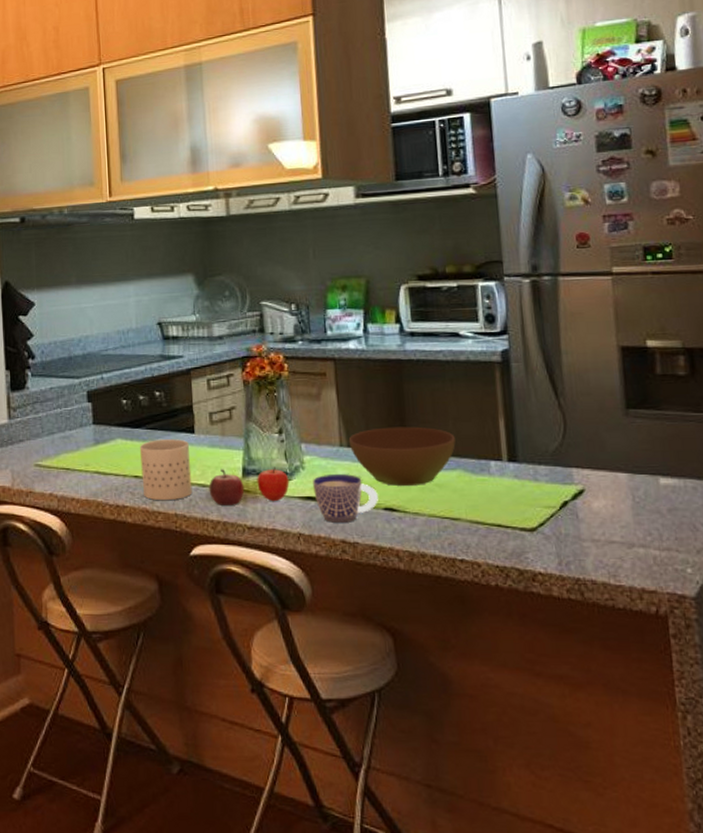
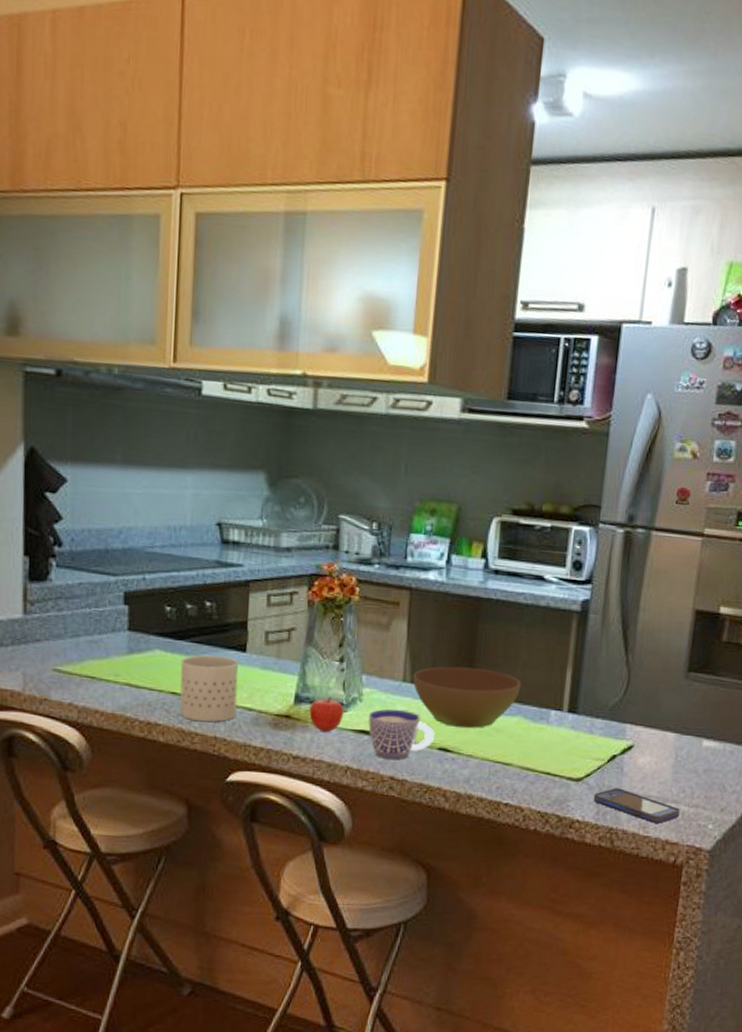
fruit: present [209,469,245,505] -> none [255,693,295,733]
mobile phone: none [552,535,651,571] -> present [593,788,680,823]

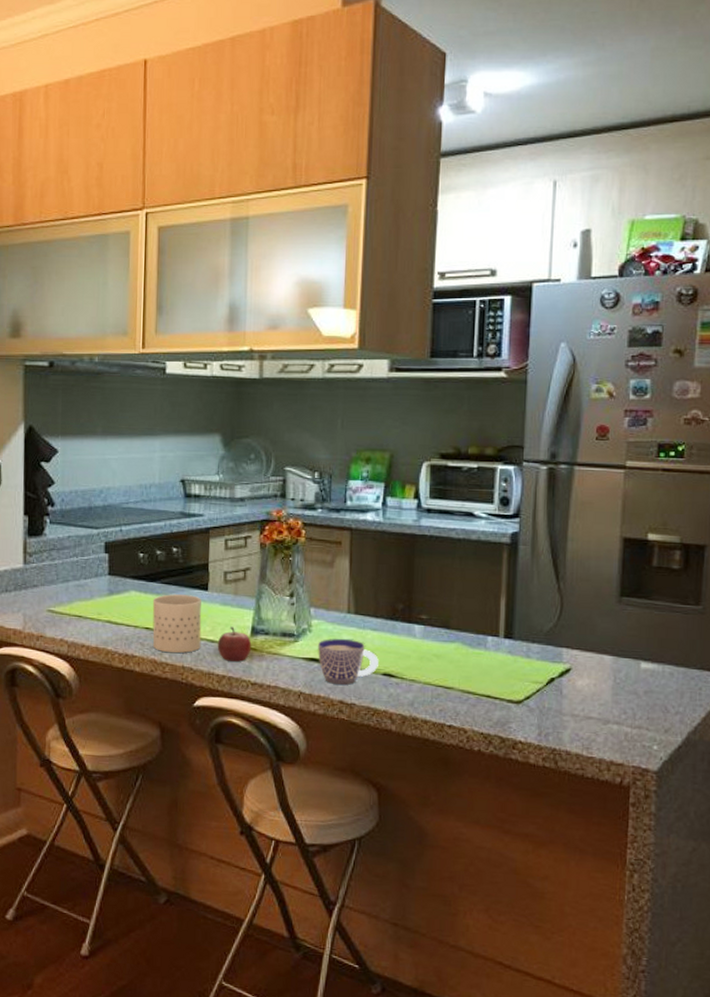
fruit: none [255,693,295,733] -> present [217,627,252,662]
fruit: present [309,696,344,733] -> none [264,628,296,661]
bowl: present [412,666,521,728] -> none [356,598,457,655]
mobile phone: present [593,788,680,823] -> none [534,710,623,744]

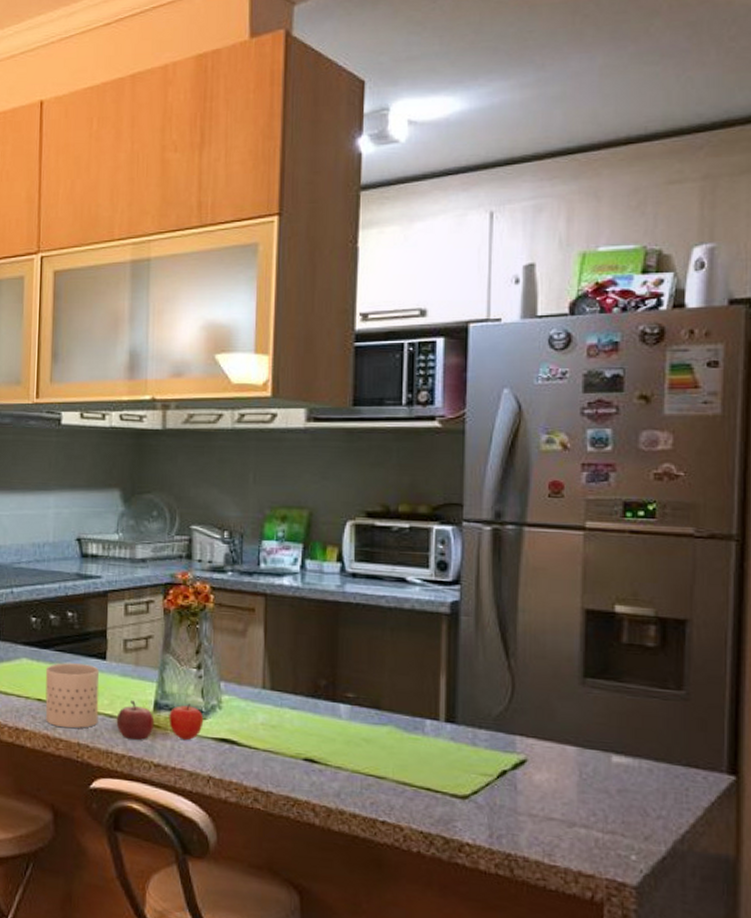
fruit: none [264,628,296,661] -> present [169,703,204,741]
cup: present [318,639,379,685] -> none [229,717,299,770]

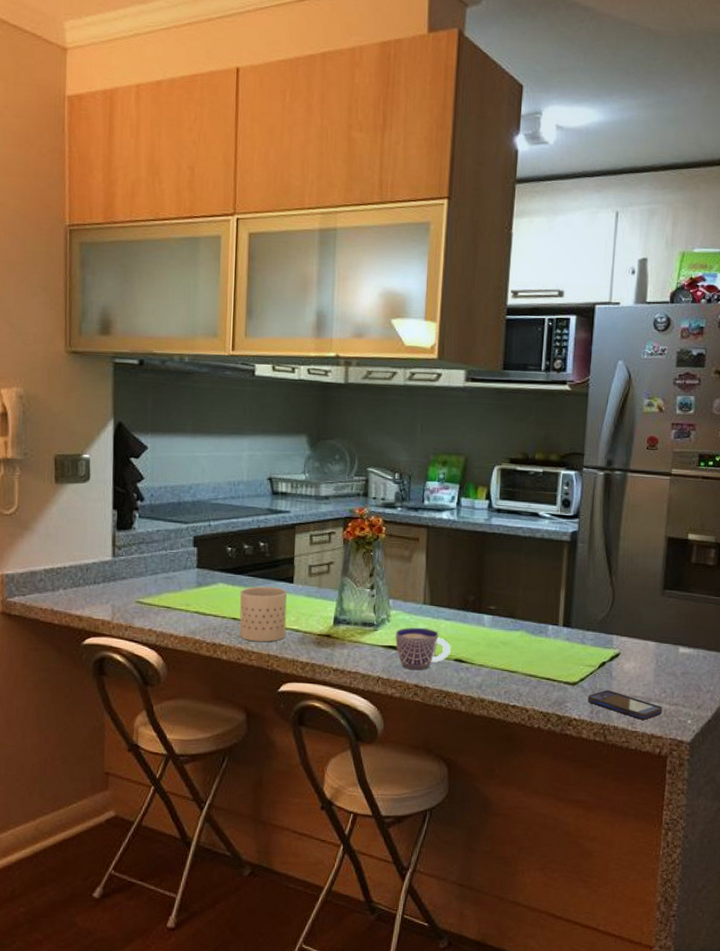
fruit: present [116,700,155,740] -> none [301,617,334,650]
fruit: present [169,703,204,741] -> none [346,618,375,649]
cup: none [229,717,299,770] -> present [395,628,451,670]
mobile phone: none [484,807,592,851] -> present [587,690,663,720]

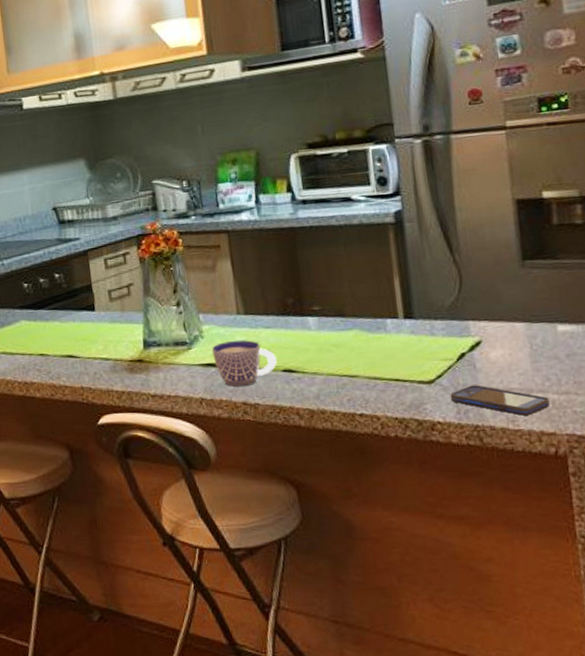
mug: present [239,586,288,642] -> none [43,317,97,376]

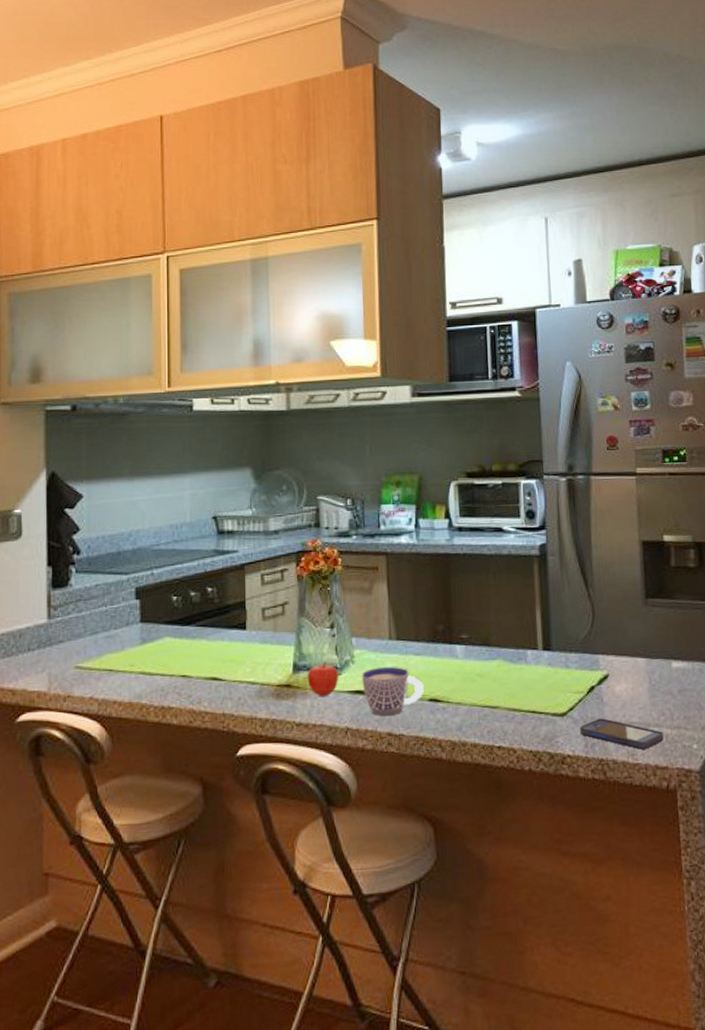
fruit: none [157,337,190,371] -> present [307,661,339,697]

